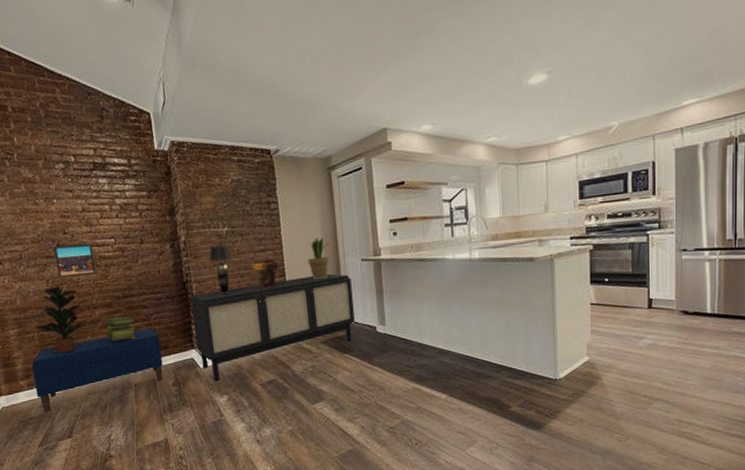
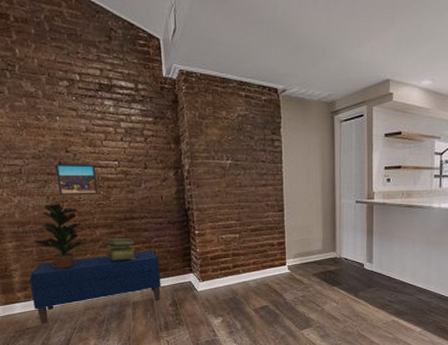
sideboard: present [190,273,355,381] -> none [191,212,345,304]
table lamp: present [209,244,232,295] -> none [211,176,234,224]
decorative urn: present [251,258,279,289] -> none [252,193,278,221]
potted plant: present [308,237,330,280] -> none [306,177,328,217]

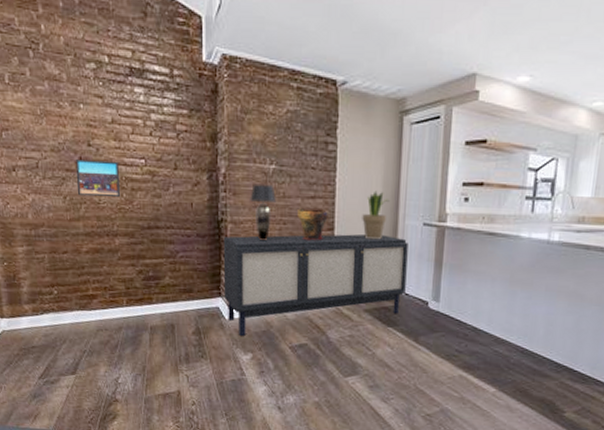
bench: present [29,250,161,323] -> none [39,266,184,342]
potted plant: present [33,203,87,269] -> none [46,204,104,281]
stack of books: present [104,238,136,261] -> none [124,249,158,277]
sideboard: none [191,212,345,304] -> present [223,234,408,336]
table lamp: none [211,176,234,224] -> present [250,183,276,242]
decorative urn: none [252,193,278,221] -> present [297,208,328,241]
potted plant: none [306,177,328,217] -> present [362,190,390,240]

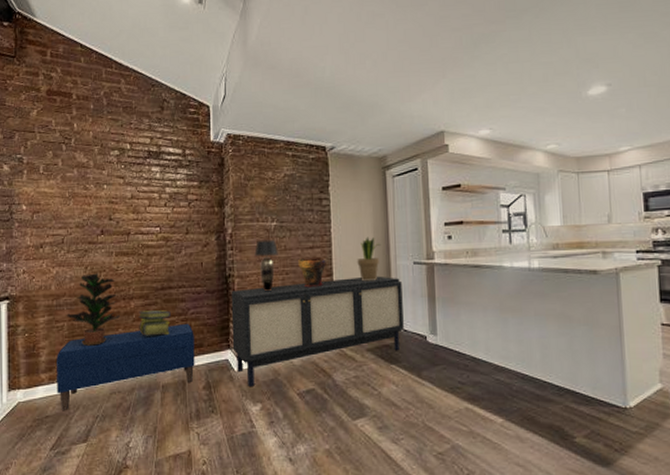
bench: none [39,266,184,342] -> present [57,323,195,410]
potted plant: none [46,204,104,281] -> present [66,273,120,346]
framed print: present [75,159,121,198] -> none [97,231,137,265]
stack of books: none [124,249,158,277] -> present [139,310,171,336]

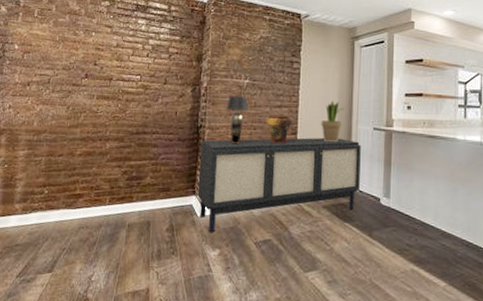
bench: present [57,323,195,410] -> none [29,167,163,240]
potted plant: present [66,273,120,346] -> none [45,113,95,181]
stack of books: present [139,310,171,336] -> none [111,152,143,177]

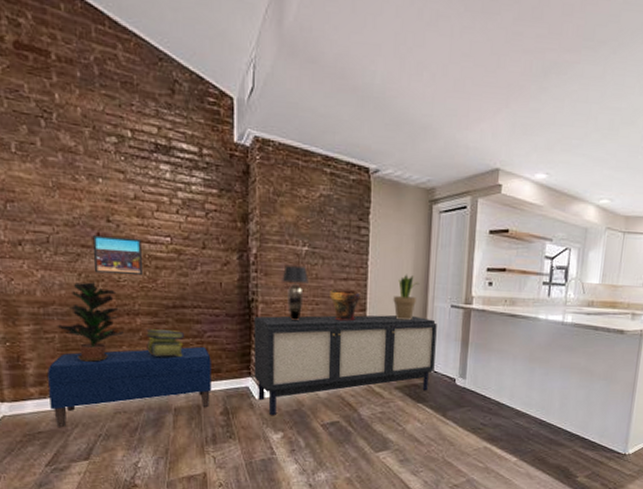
bench: none [29,167,163,240] -> present [47,346,212,427]
potted plant: none [45,113,95,181] -> present [57,282,123,362]
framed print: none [79,76,118,108] -> present [92,235,144,276]
stack of books: none [111,152,143,177] -> present [146,329,184,357]

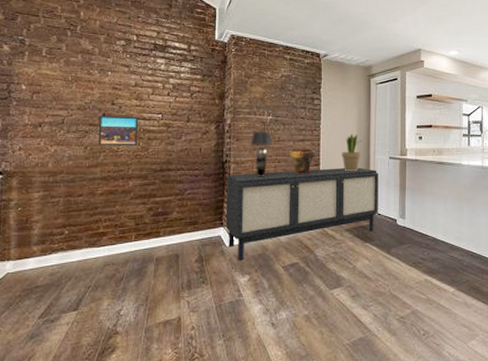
bench: present [47,346,212,427] -> none [49,202,190,281]
potted plant: present [57,282,123,362] -> none [62,153,117,221]
stack of books: present [146,329,184,357] -> none [136,190,168,213]

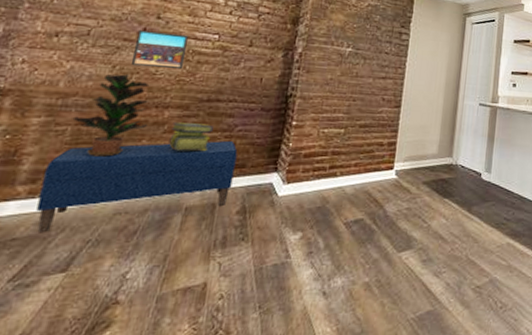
bench: none [49,202,190,281] -> present [36,140,238,232]
potted plant: none [62,153,117,221] -> present [72,74,150,157]
stack of books: none [136,190,168,213] -> present [169,122,213,151]
sideboard: present [225,167,379,260] -> none [280,110,466,213]
table lamp: present [250,131,272,177] -> none [322,63,349,117]
decorative urn: present [290,148,315,175] -> none [367,87,397,117]
potted plant: present [342,133,363,172] -> none [426,75,452,117]

